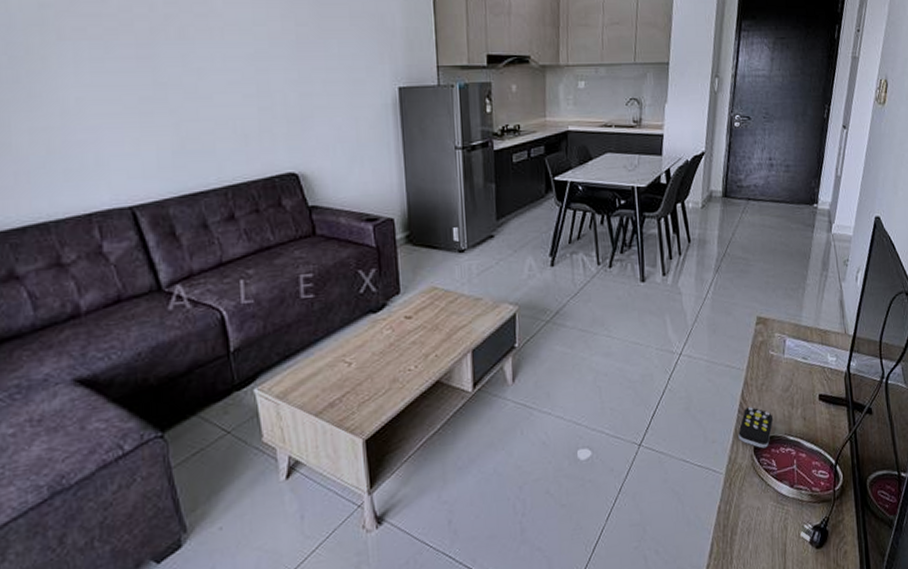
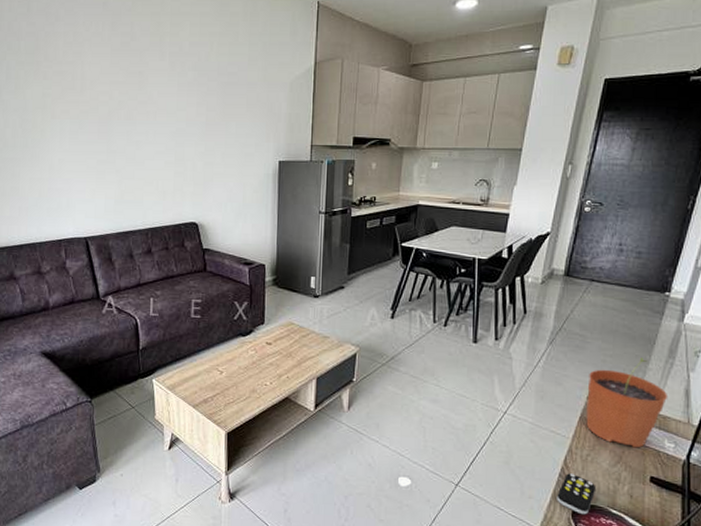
plant pot: none [755,274,826,369] -> present [586,358,668,448]

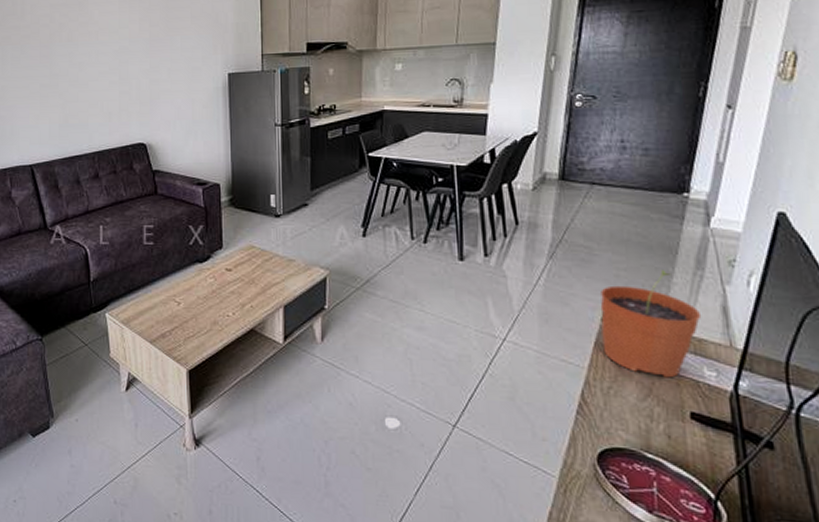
remote control: present [557,473,597,515] -> none [576,410,625,460]

